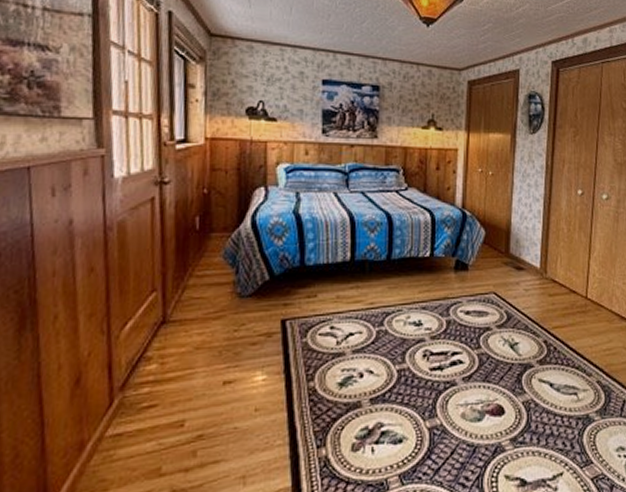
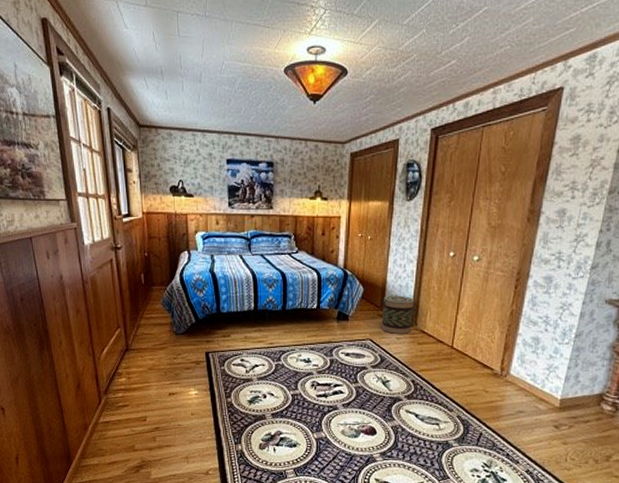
basket: none [506,237,545,286] -> present [381,294,416,335]

